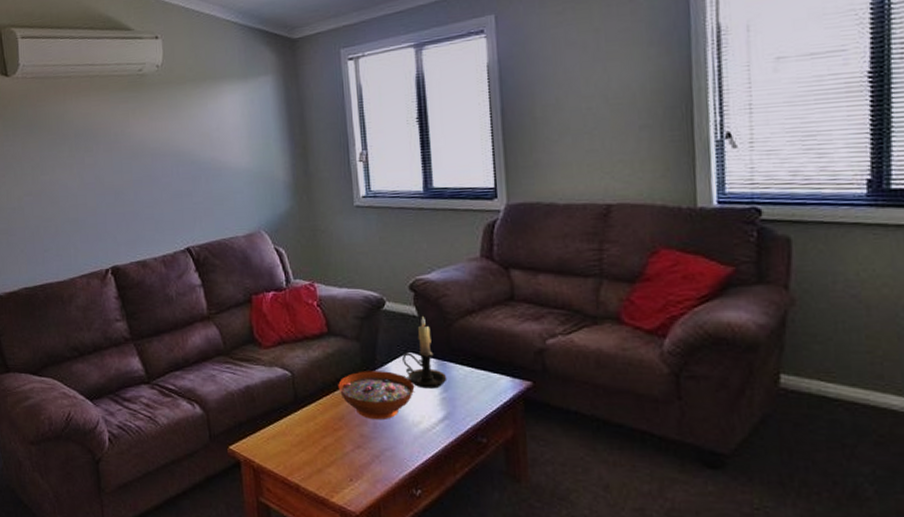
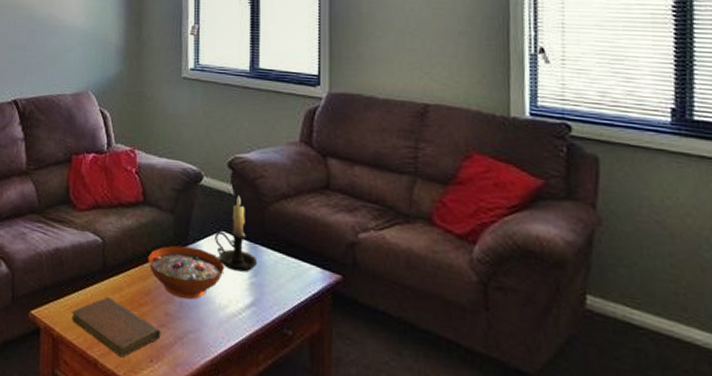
notebook: none [269,425,358,480] -> present [71,296,161,358]

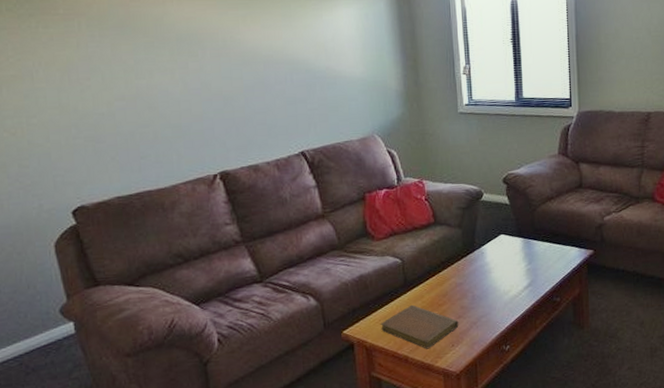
decorative bowl: present [148,245,225,300] -> none [443,251,506,293]
candle holder: present [215,194,258,272] -> none [496,203,531,263]

